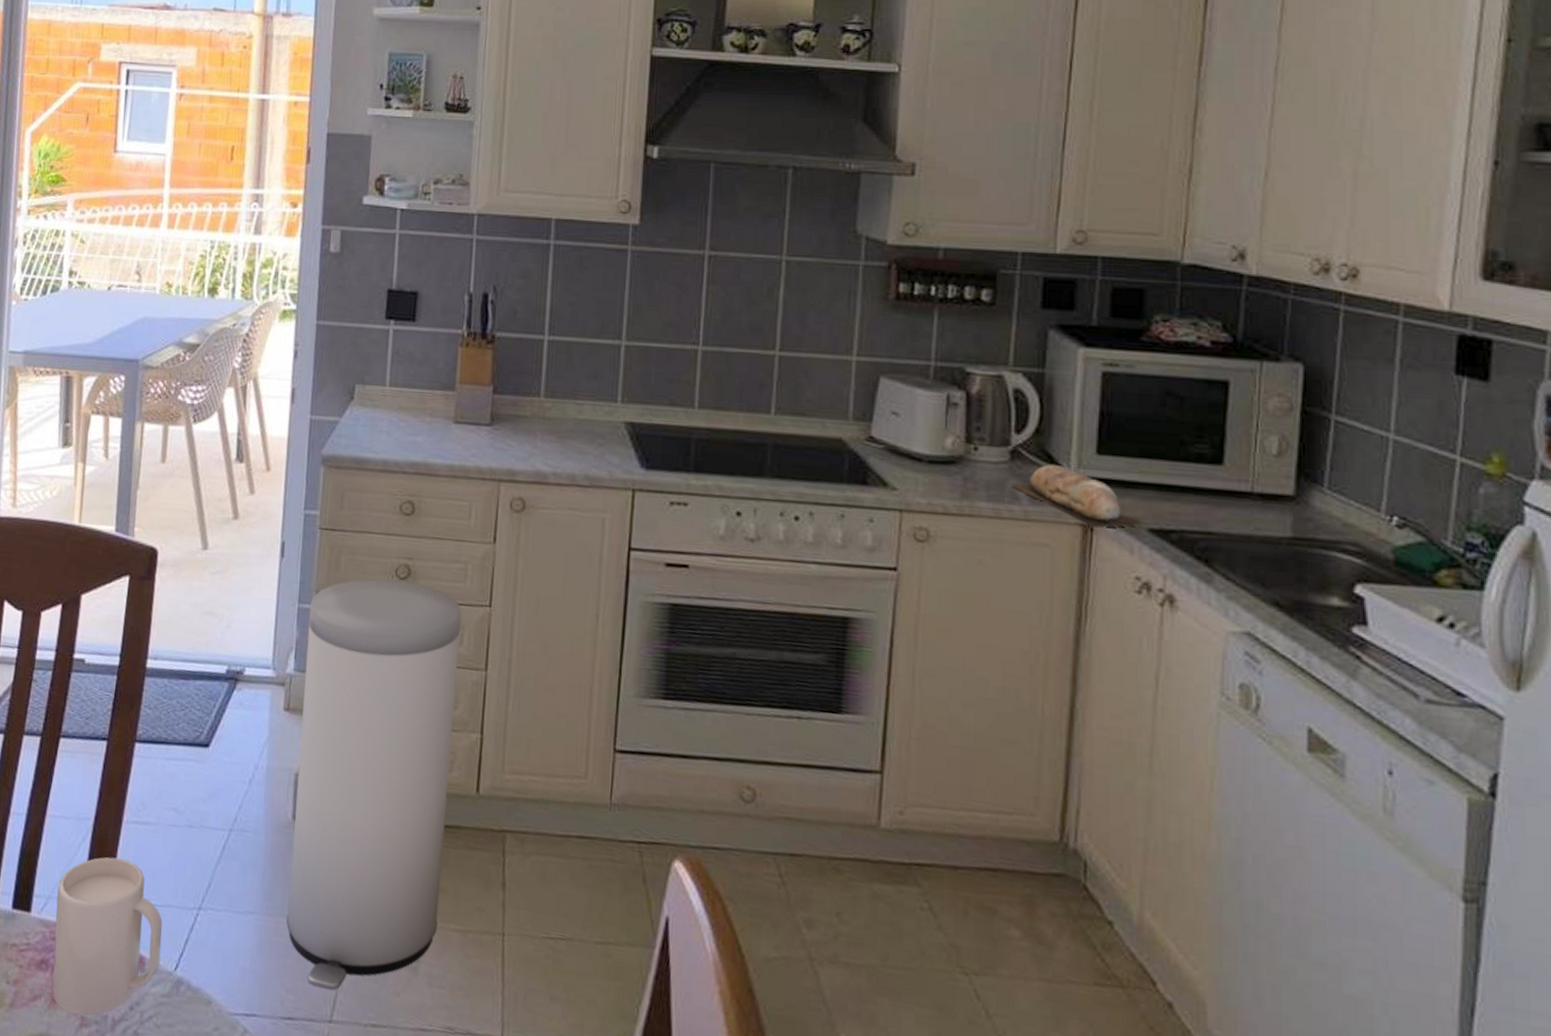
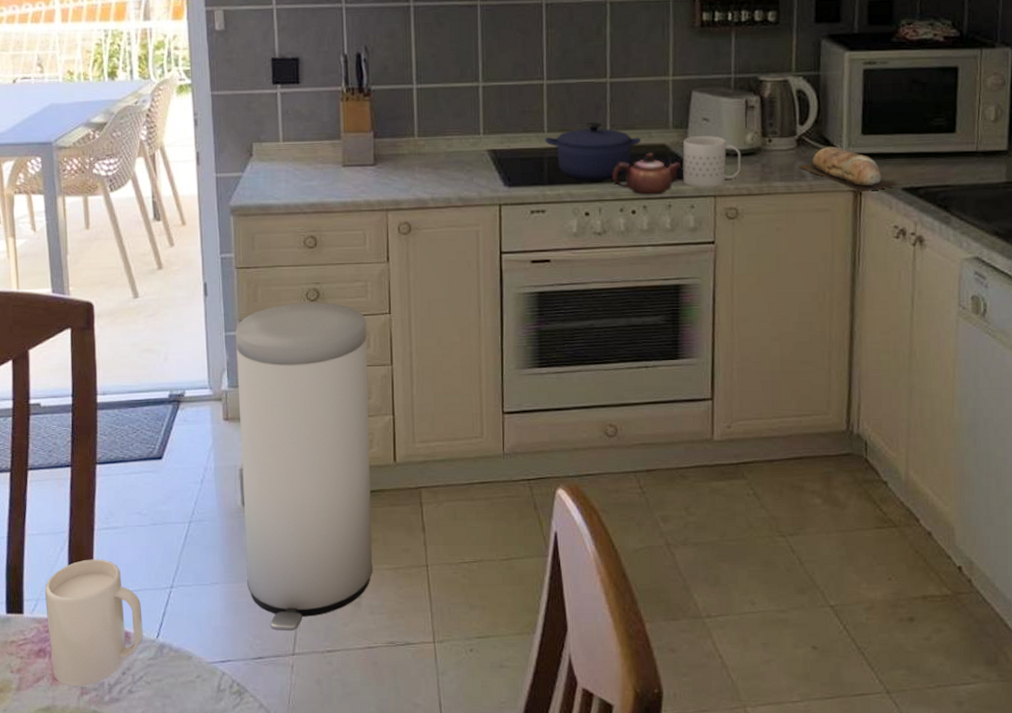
cooking pot: none [694,401,813,475] -> present [545,121,642,181]
teapot: none [773,446,861,502] -> present [612,152,682,196]
mug: none [861,432,938,499] -> present [682,136,742,187]

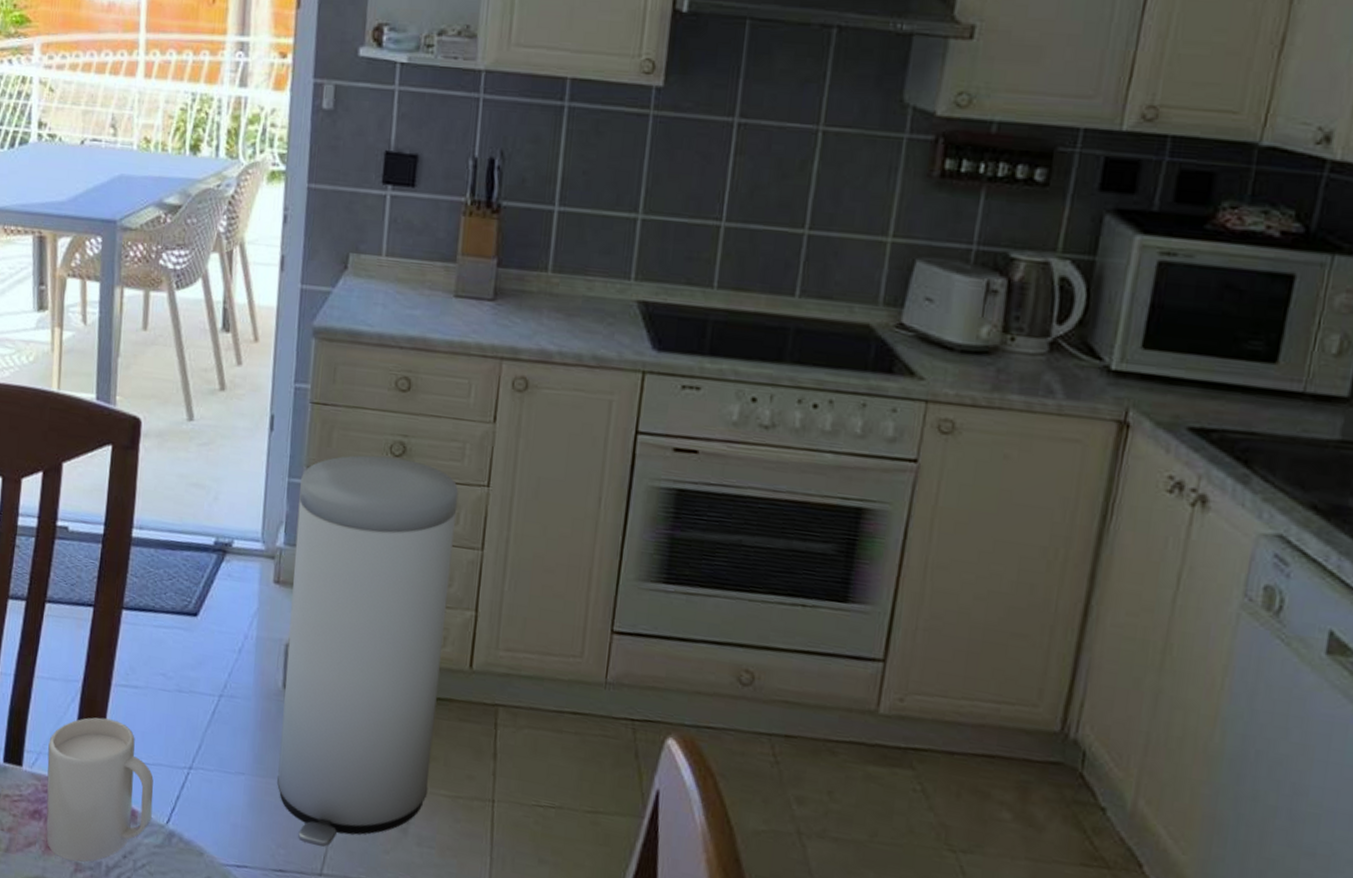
cooking pot: present [545,121,642,181] -> none [712,282,839,361]
teapot: present [612,152,682,196] -> none [794,332,888,390]
mug: present [682,136,742,187] -> none [887,319,971,390]
bread loaf: present [795,146,901,193] -> none [1042,357,1188,426]

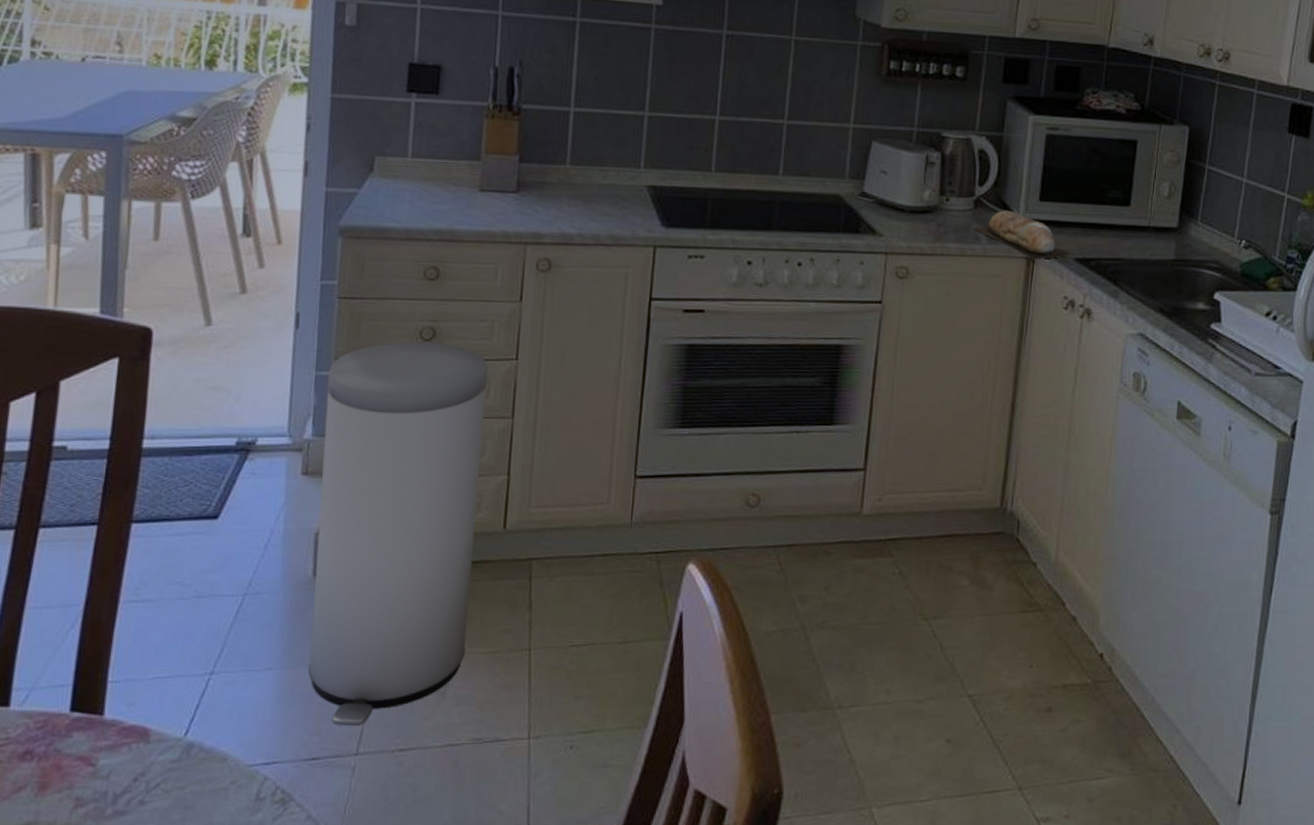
mug: present [45,717,154,863] -> none [38,638,169,797]
bread loaf: none [1042,357,1188,426] -> present [971,210,1074,260]

